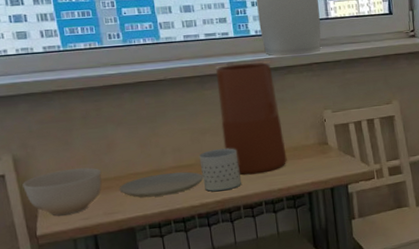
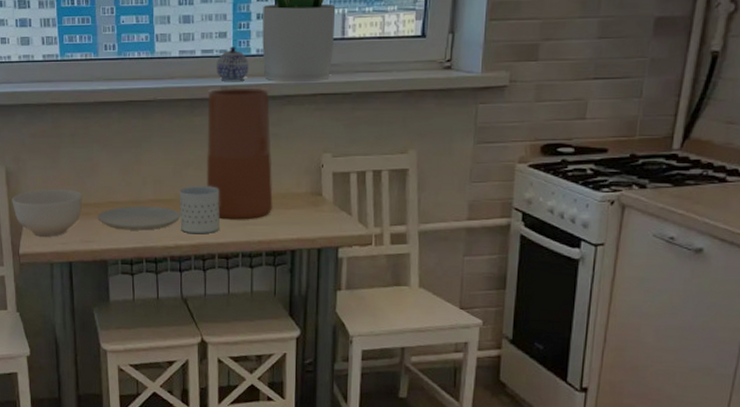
teapot: none [219,29,251,59] -> present [215,46,249,81]

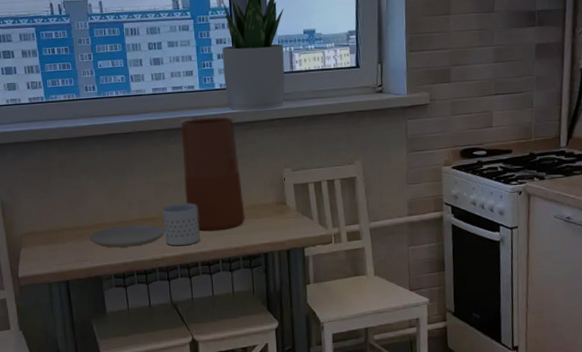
bowl: present [12,189,83,237] -> none [8,215,75,260]
teapot: present [215,46,249,81] -> none [185,83,215,113]

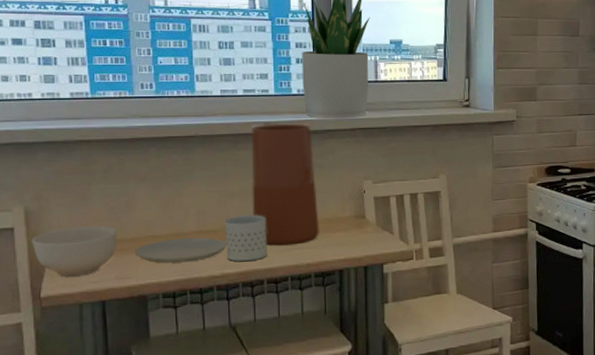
bowl: none [8,215,75,260] -> present [32,226,118,277]

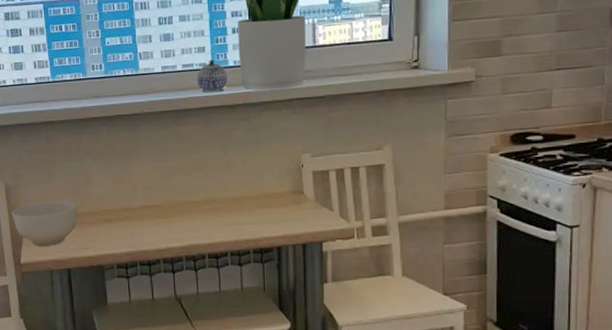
plate: present [134,237,227,263] -> none [92,212,171,236]
mug: present [224,215,267,262] -> none [168,190,208,237]
vase: present [251,123,320,246] -> none [190,96,258,221]
teapot: none [258,87,291,118] -> present [196,59,228,92]

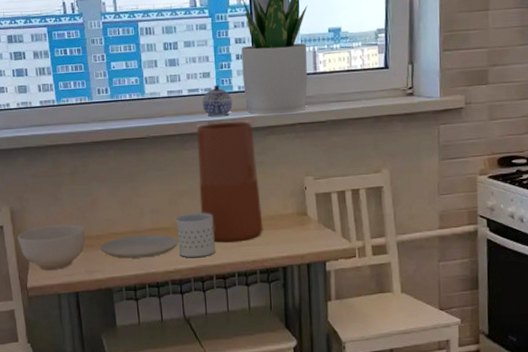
plate: none [92,212,171,236] -> present [100,234,179,259]
mug: none [168,190,208,237] -> present [175,213,215,258]
vase: none [190,96,258,221] -> present [196,120,263,243]

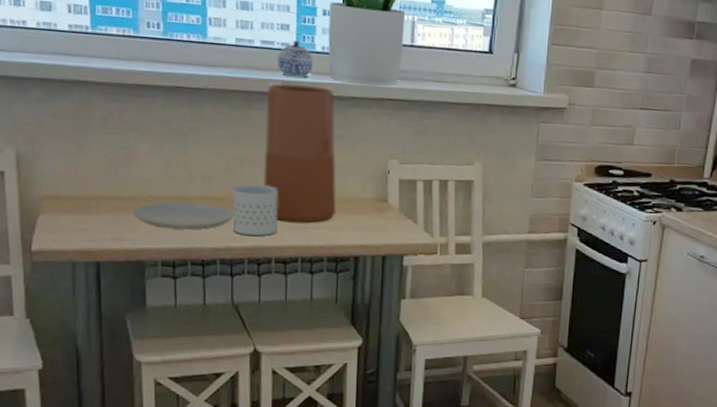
bowl: present [17,224,86,270] -> none [23,177,116,232]

